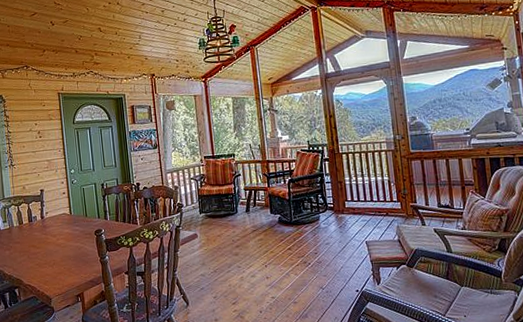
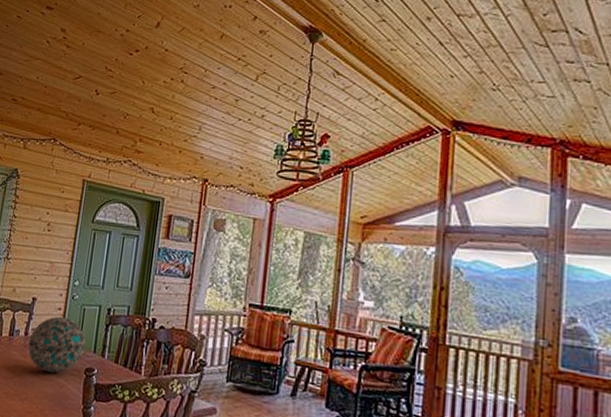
geode: none [45,198,91,241] -> present [28,316,86,373]

